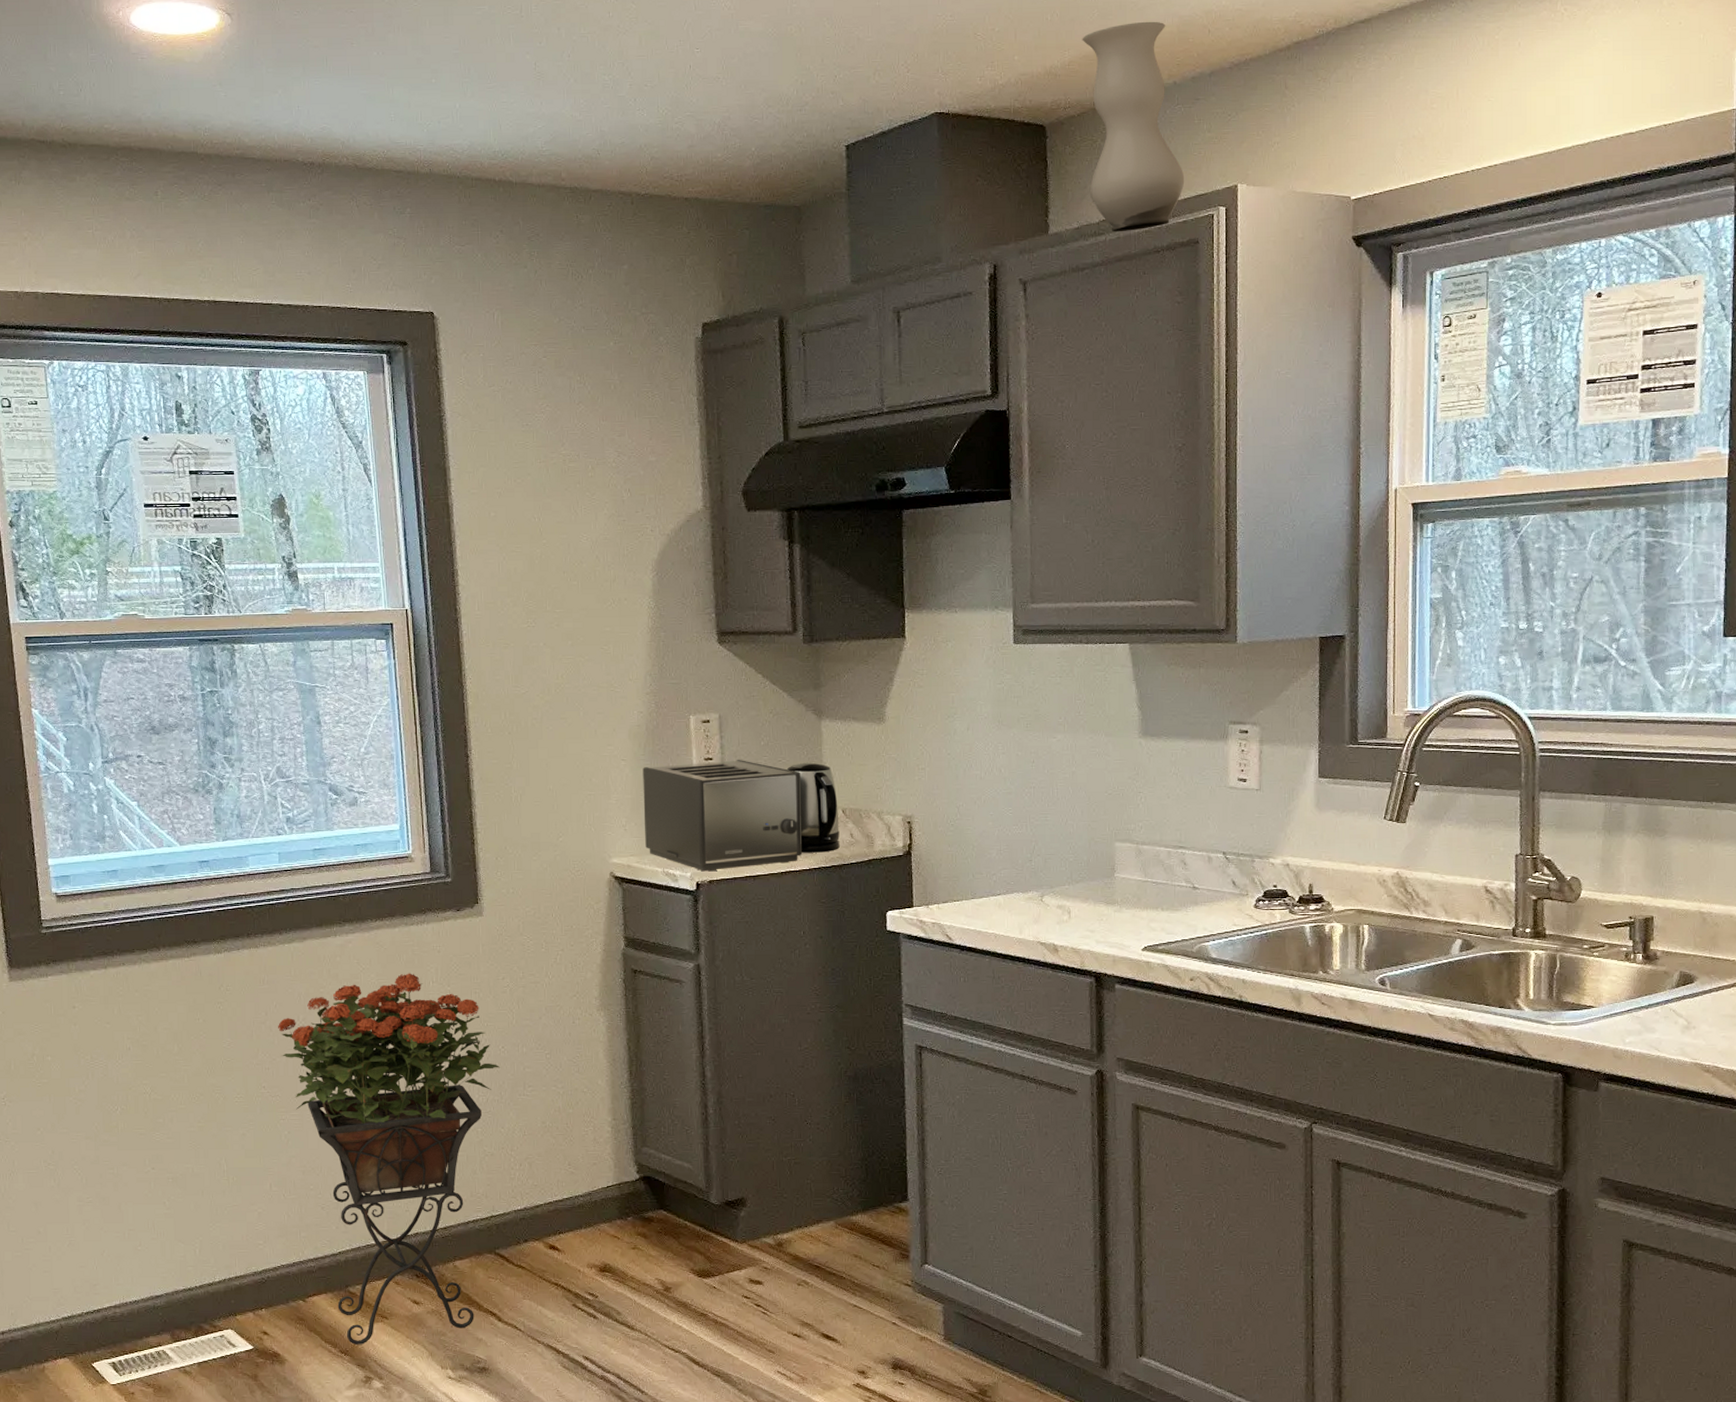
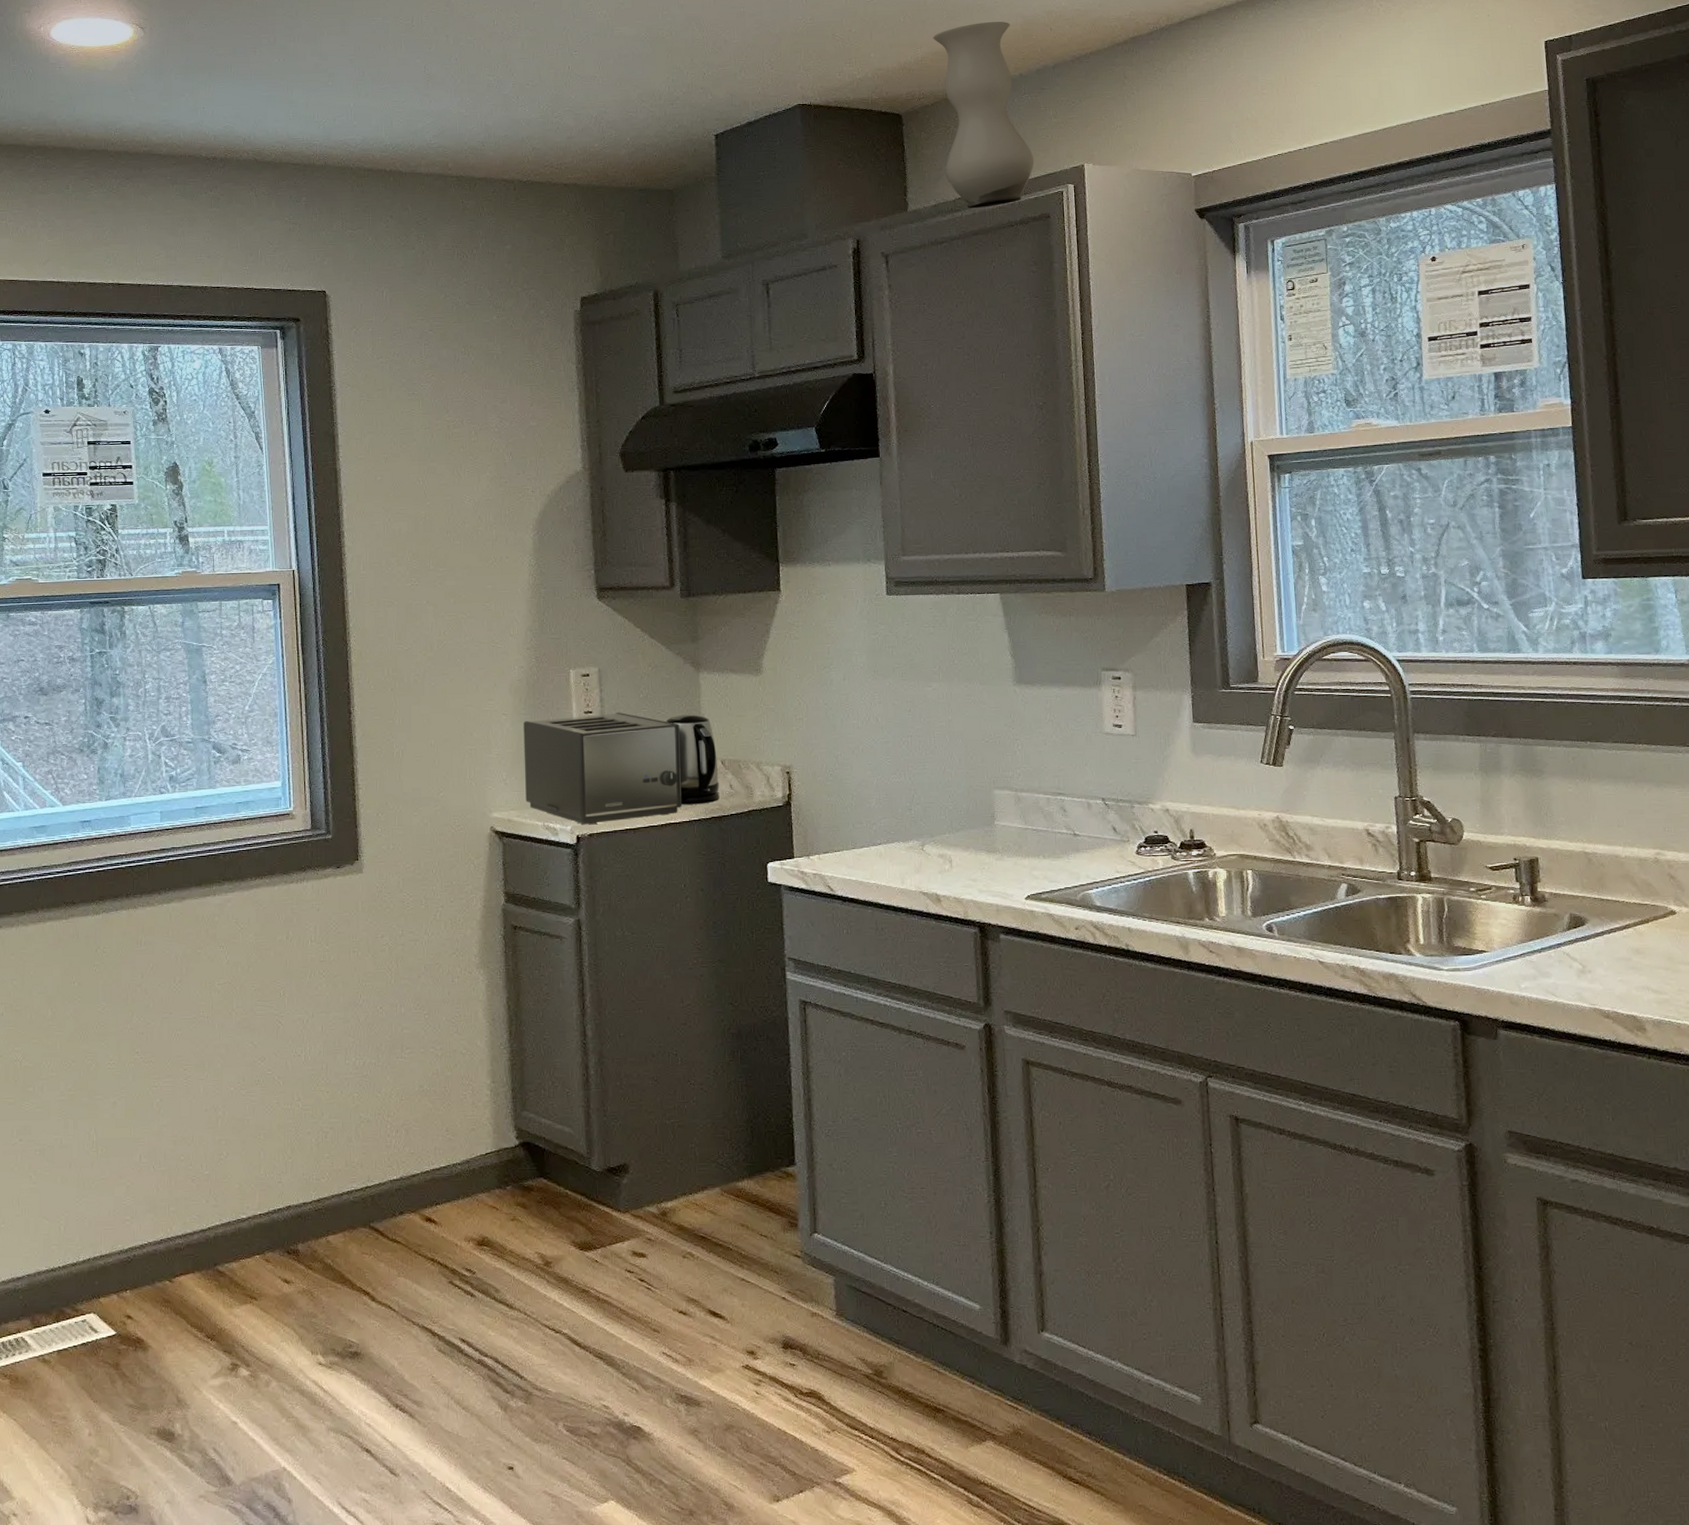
potted flower: present [278,973,501,1345] -> none [154,932,379,1328]

